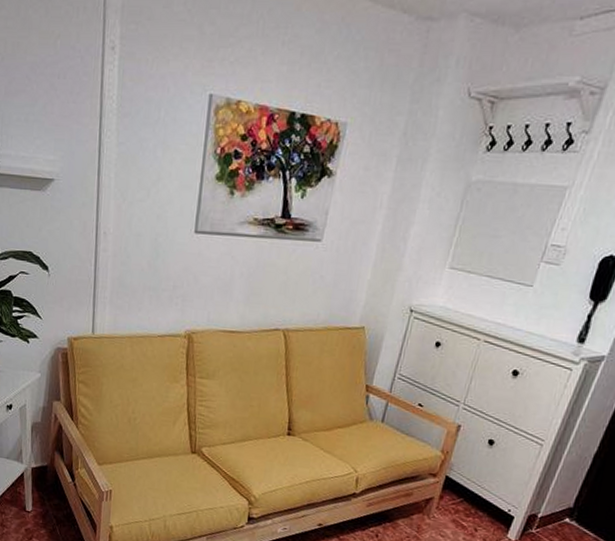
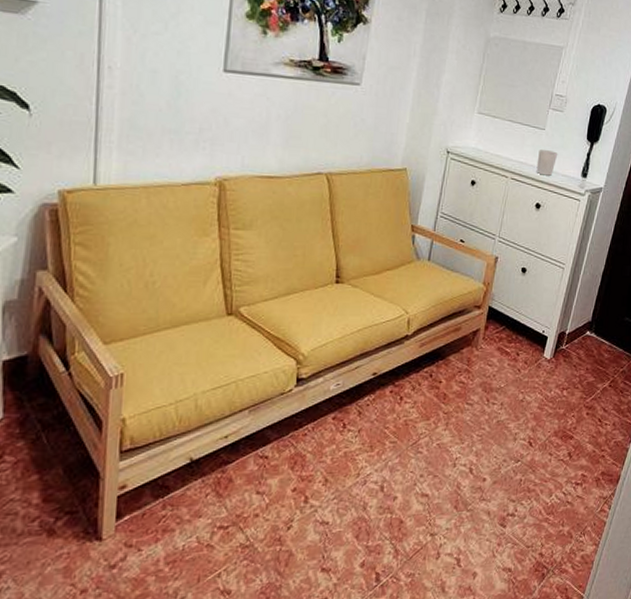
candle holder: none [516,309,548,340] -> present [536,150,558,176]

